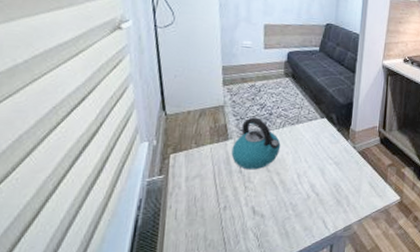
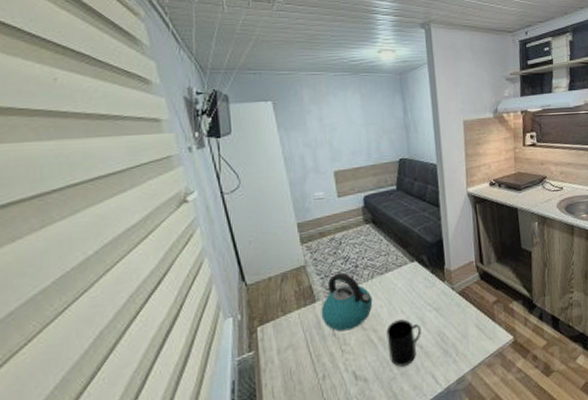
mug: none [287,168,320,209] -> present [386,319,421,367]

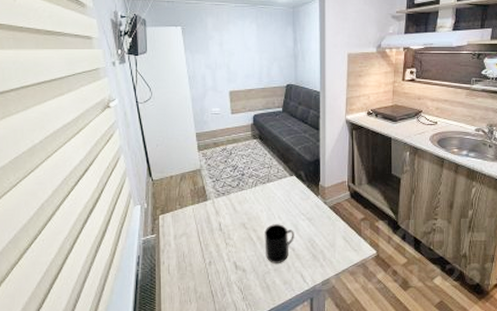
kettle: present [321,272,373,332] -> none [211,178,255,228]

